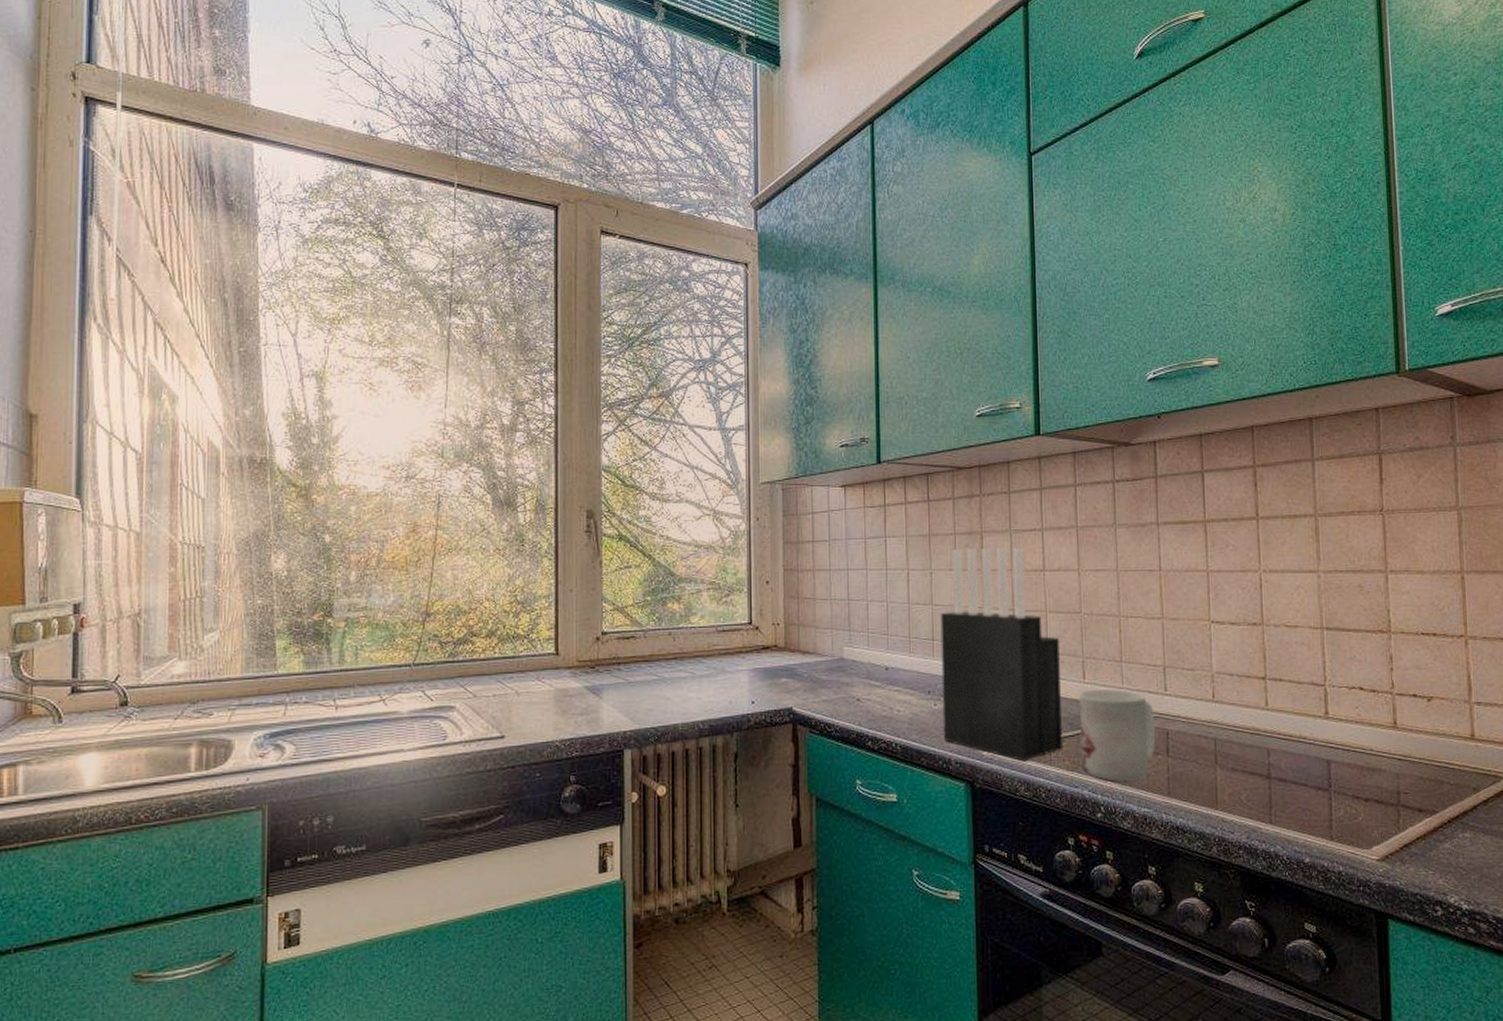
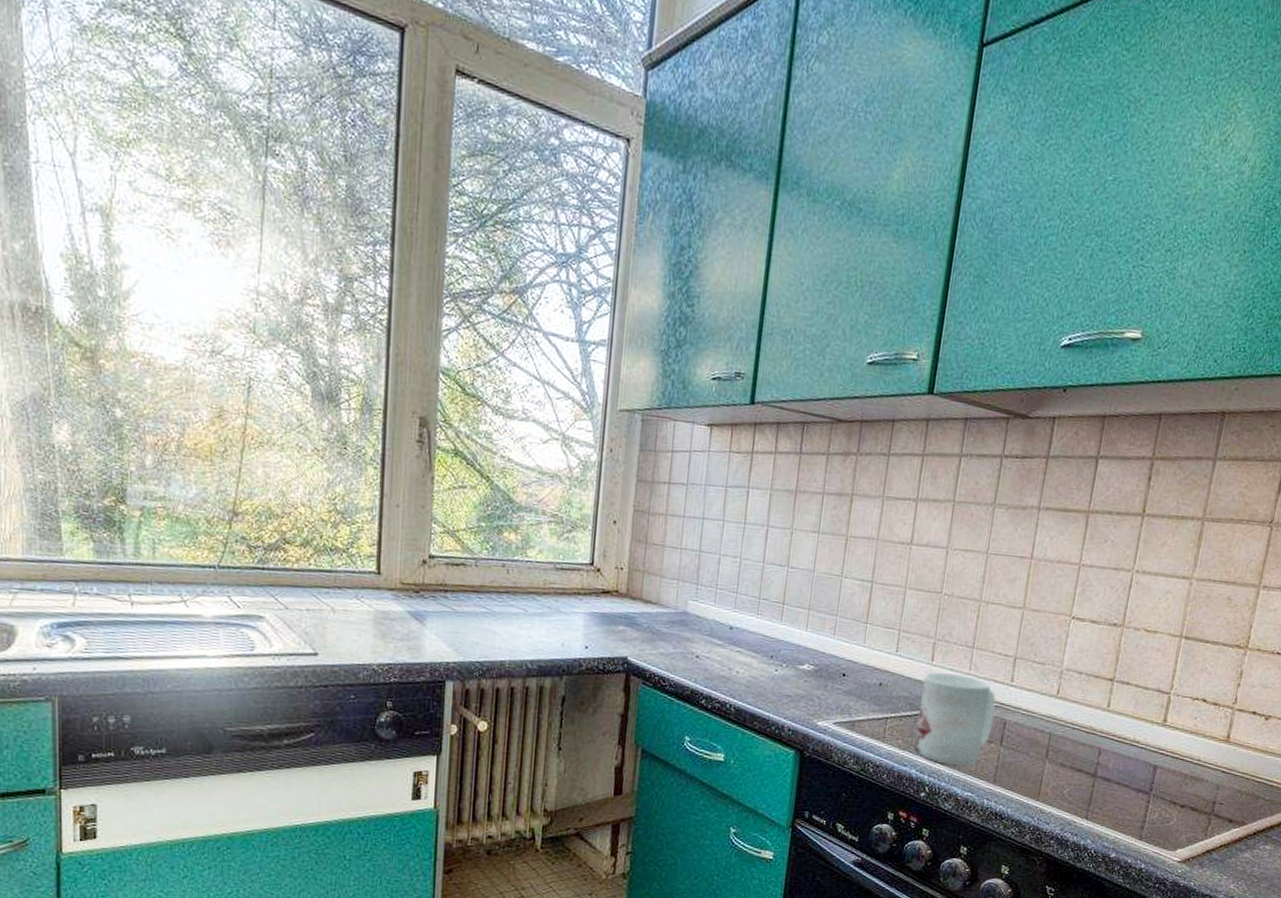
knife block: present [940,547,1064,762] -> none [779,510,915,736]

